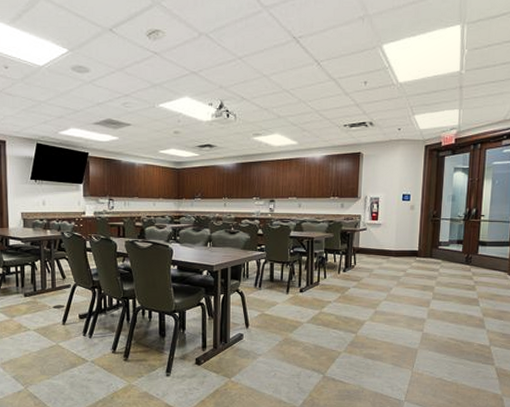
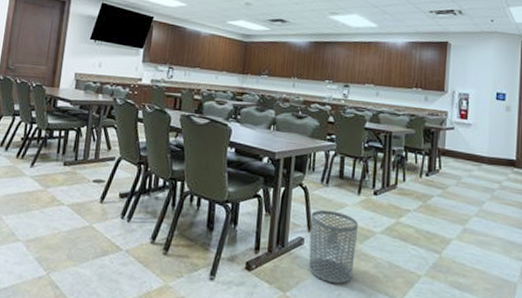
waste bin: none [247,309,289,366] -> present [308,209,359,284]

